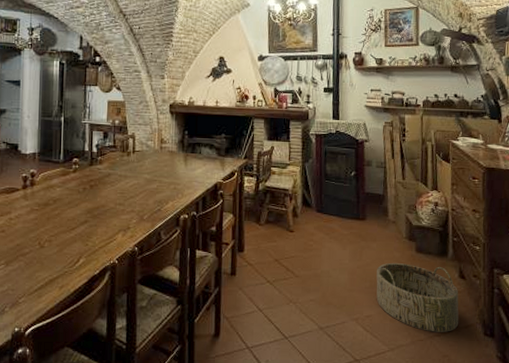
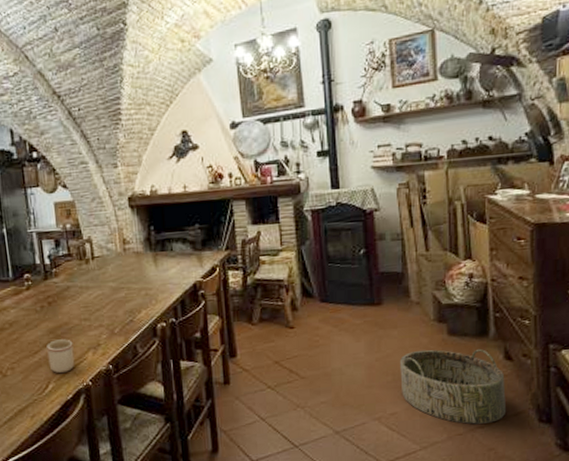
mug: none [82,219,107,251] -> present [46,339,75,374]

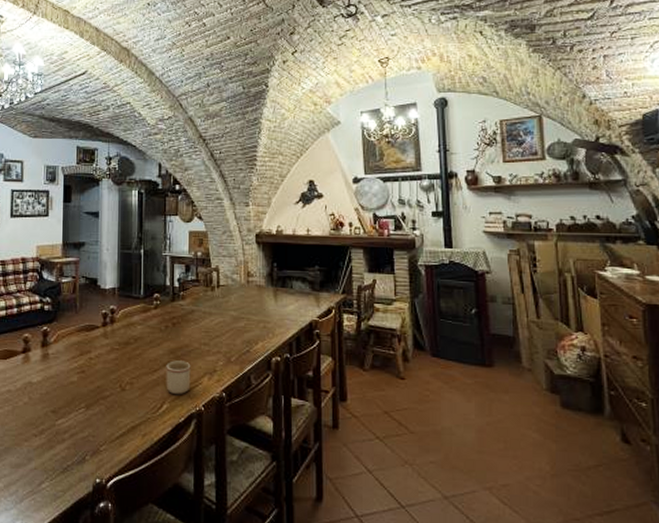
basket: present [400,348,507,424] -> none [512,419,627,511]

